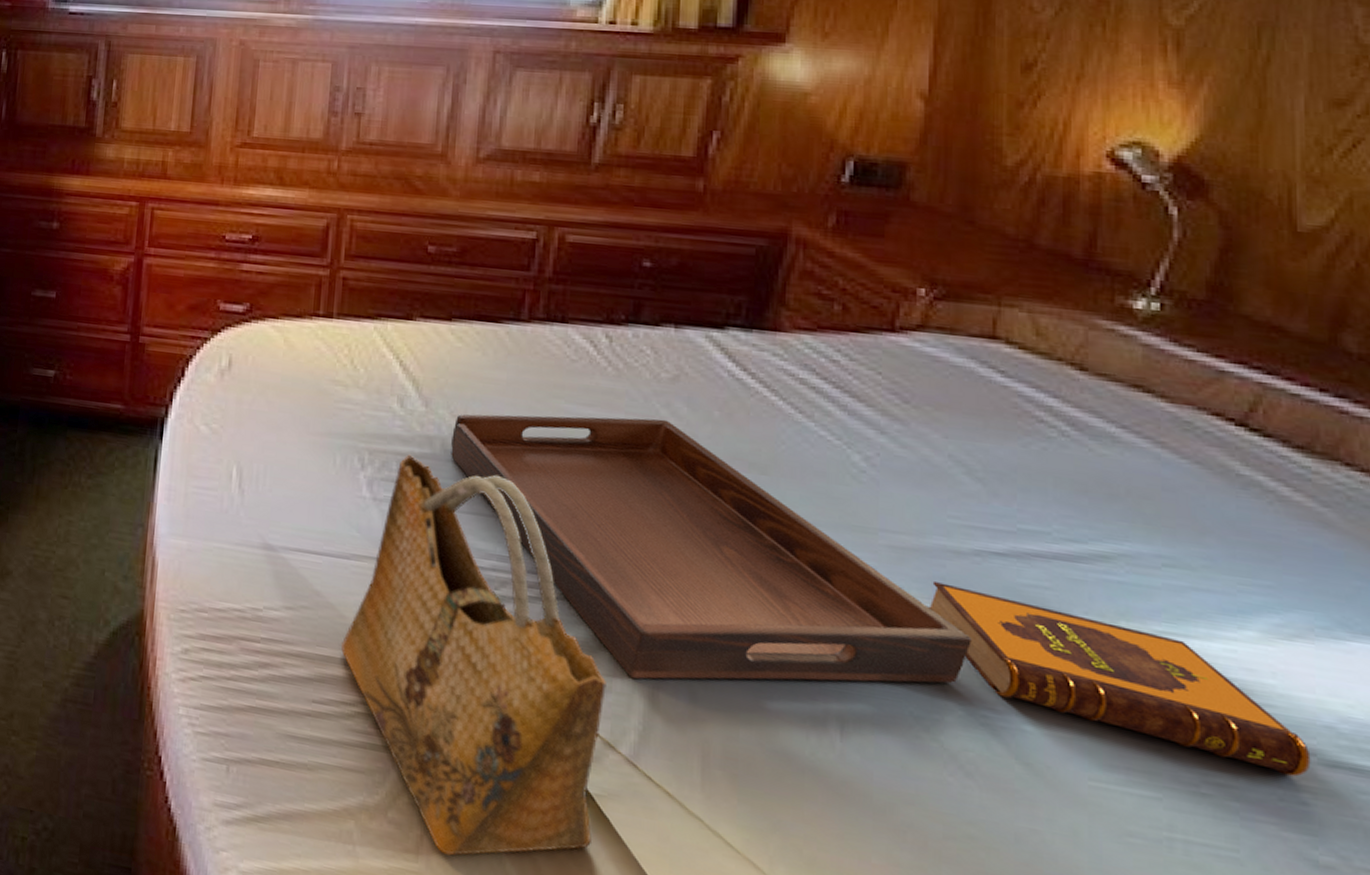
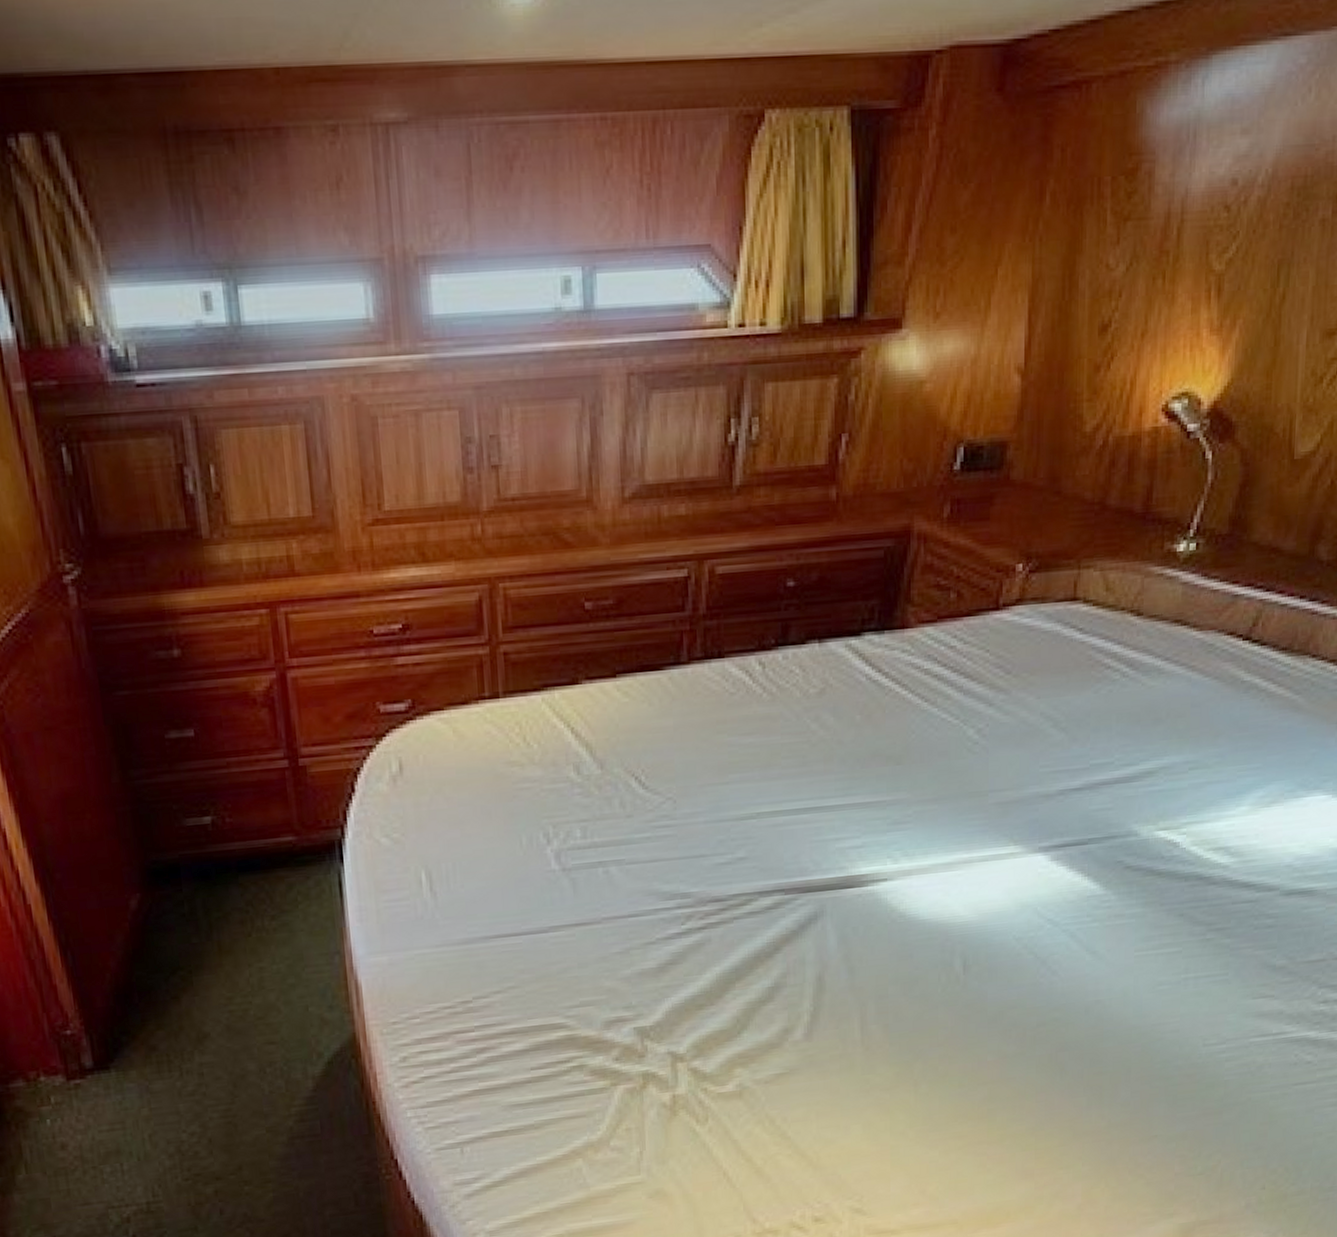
grocery bag: present [340,454,606,856] -> none [549,819,782,1161]
serving tray: present [451,414,972,684] -> none [628,733,1057,970]
hardback book: present [928,581,1311,777] -> none [1026,824,1276,910]

